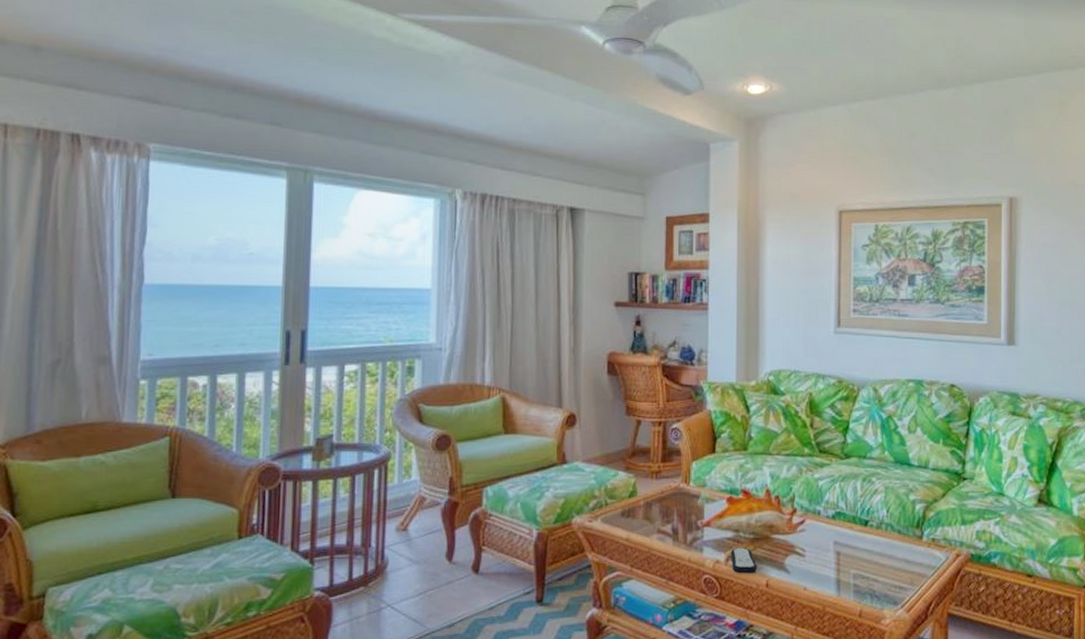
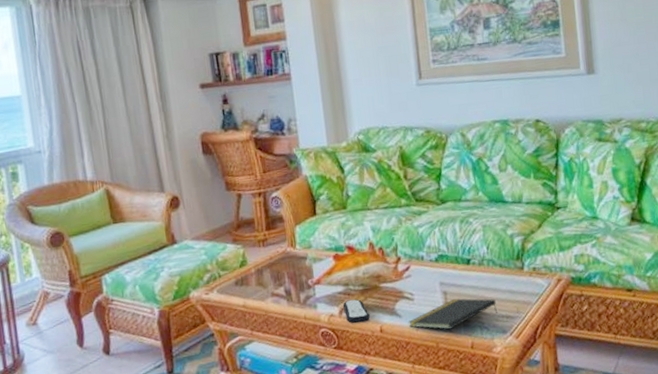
notepad: none [796,560,891,593] -> present [408,298,498,330]

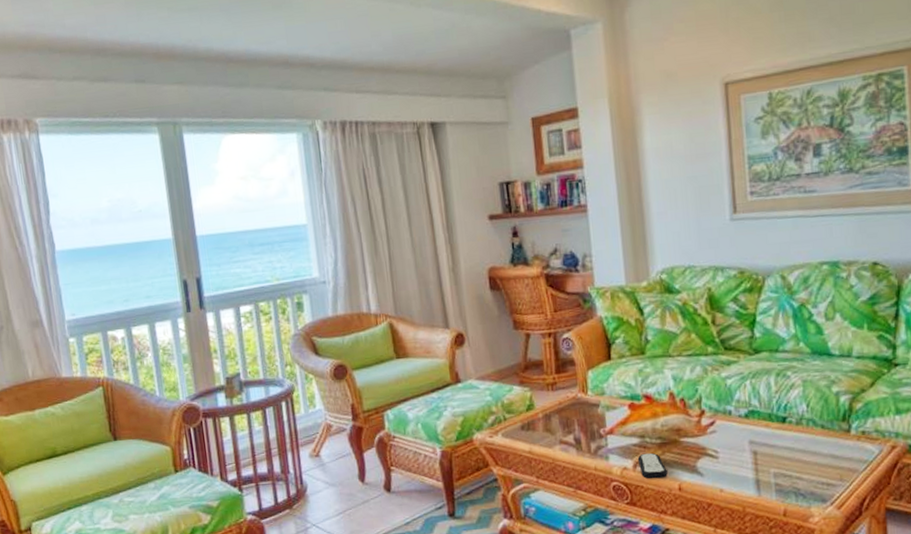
notepad: present [408,298,498,330] -> none [711,459,817,493]

